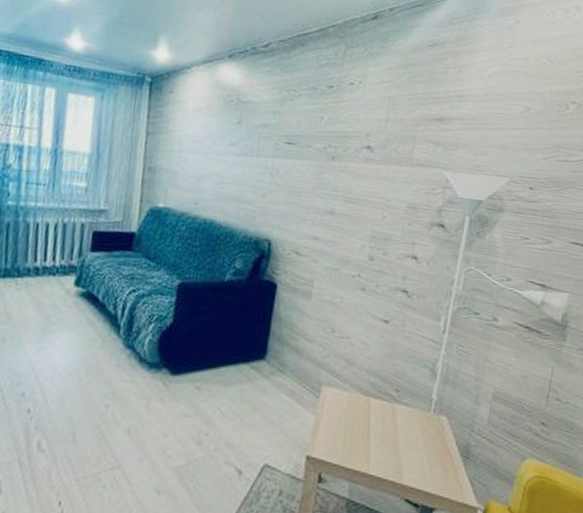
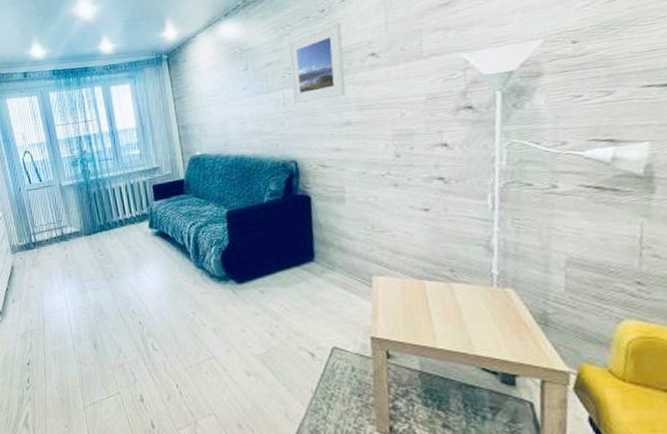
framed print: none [282,103,346,183] -> present [288,22,346,104]

